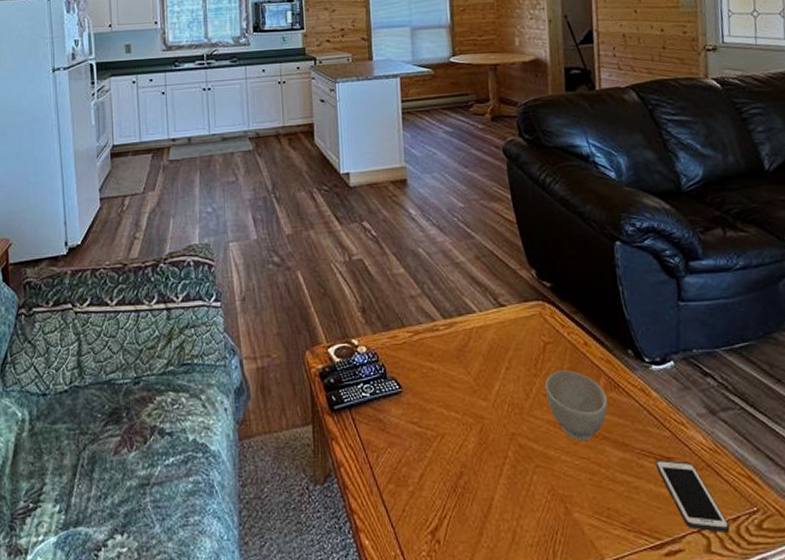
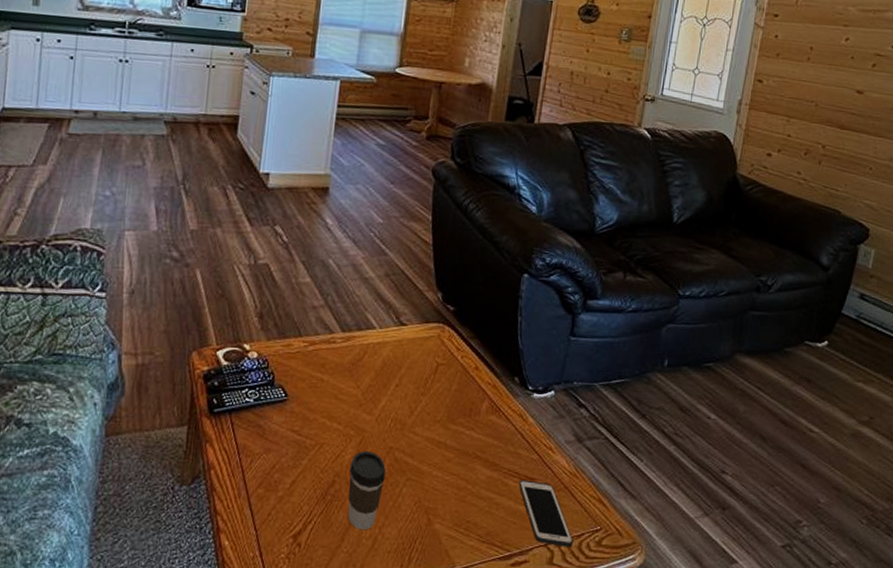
coffee cup: none [474,438,513,523] -> present [347,450,386,531]
bowl: present [545,370,608,441] -> none [430,391,487,459]

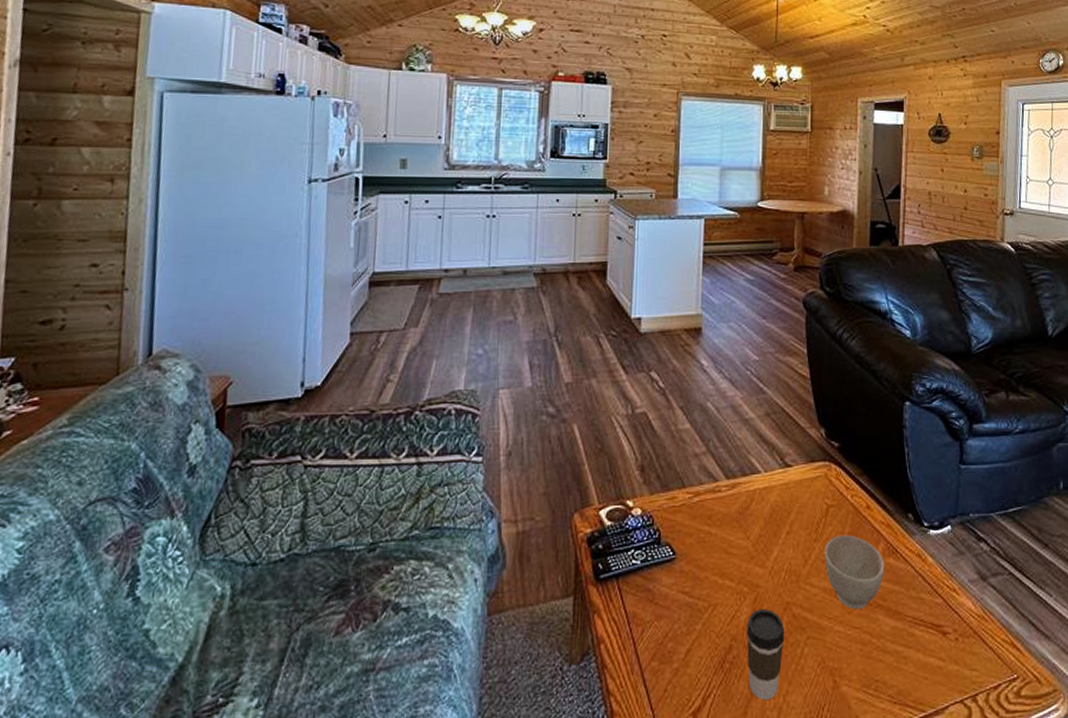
bowl: none [430,391,487,459] -> present [825,535,885,610]
cell phone: present [518,479,574,547] -> none [925,627,991,702]

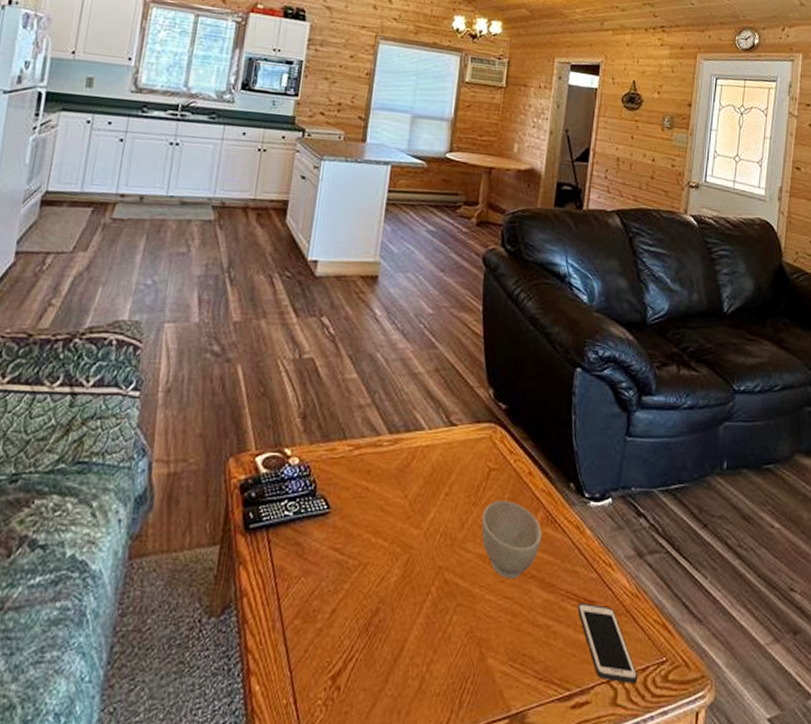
coffee cup: present [746,608,785,701] -> none [392,570,435,669]
cell phone: none [925,627,991,702] -> present [577,602,638,684]

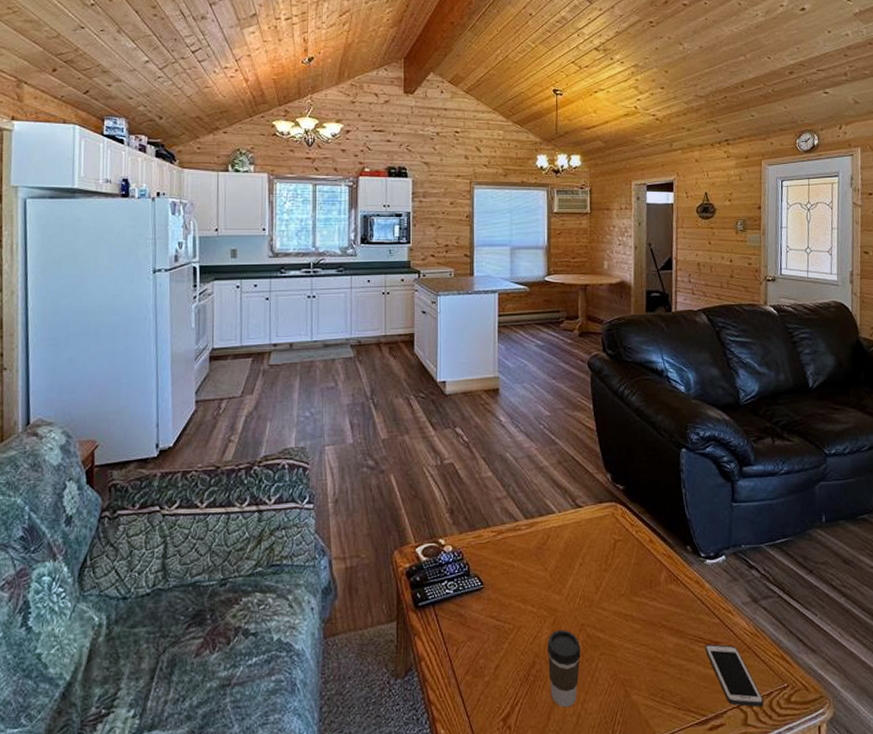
coffee cup: none [392,570,435,669] -> present [546,629,581,708]
bowl: present [481,500,543,580] -> none [614,565,668,630]

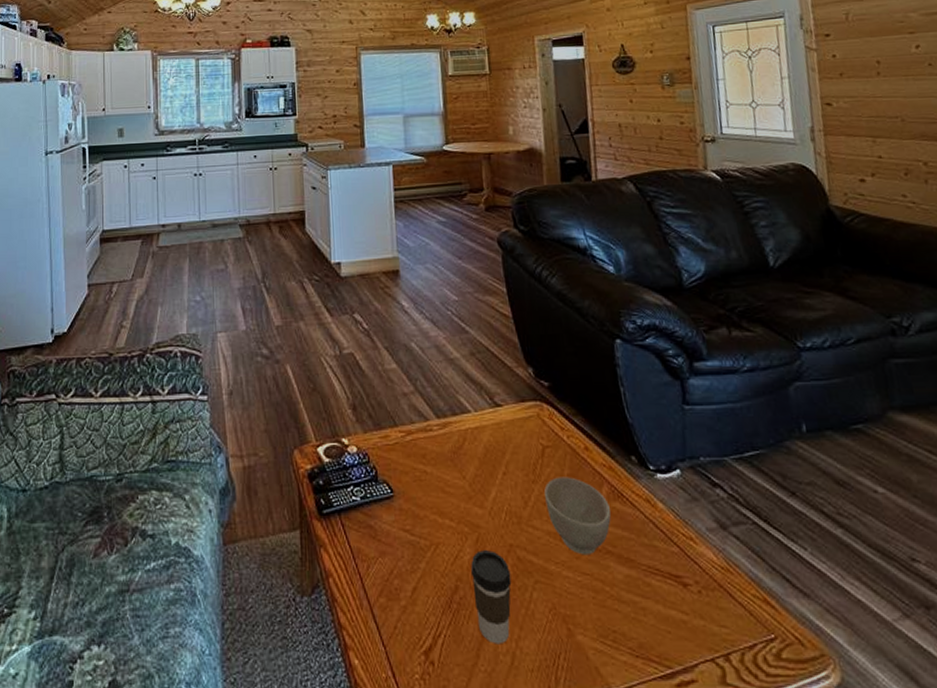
bowl: none [614,565,668,630] -> present [544,477,612,556]
cell phone: present [705,644,764,707] -> none [663,578,747,662]

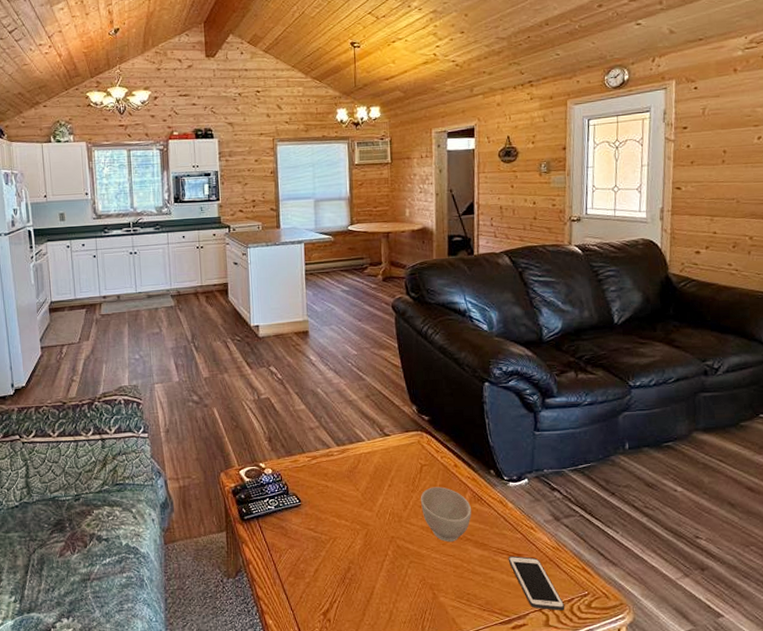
coffee cup: present [470,549,512,645] -> none [360,540,392,606]
cell phone: none [663,578,747,662] -> present [508,556,565,611]

